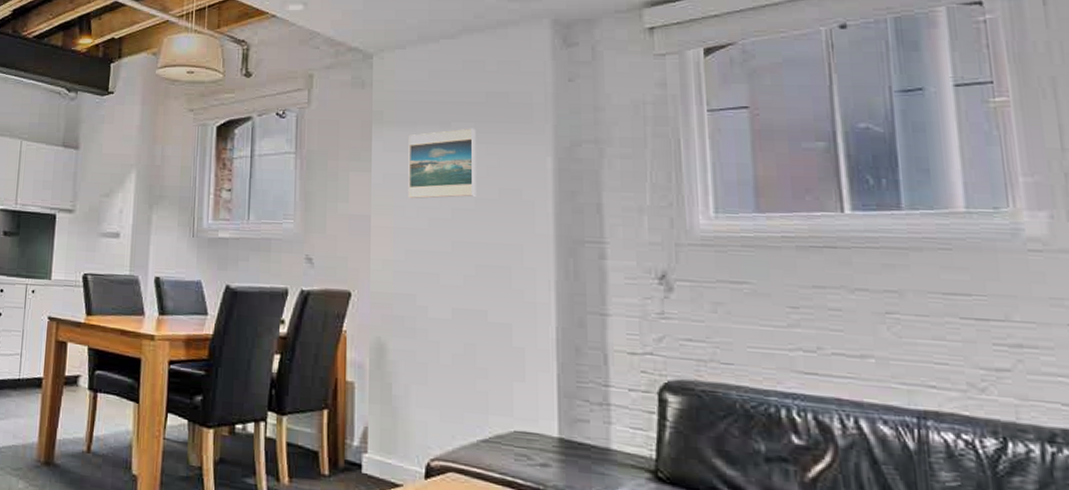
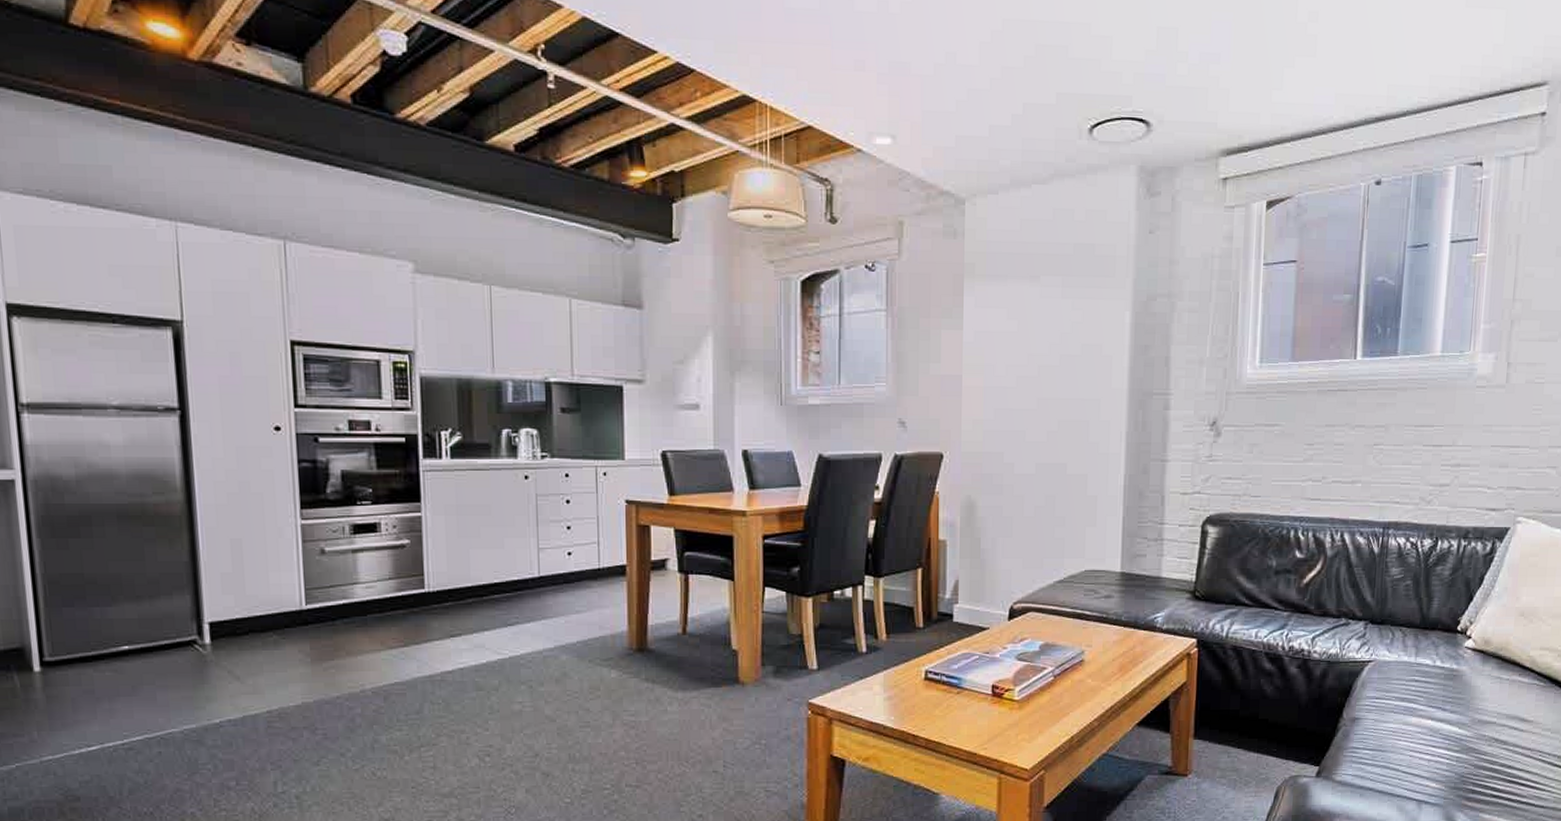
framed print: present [408,128,476,199] -> none [998,282,1063,356]

